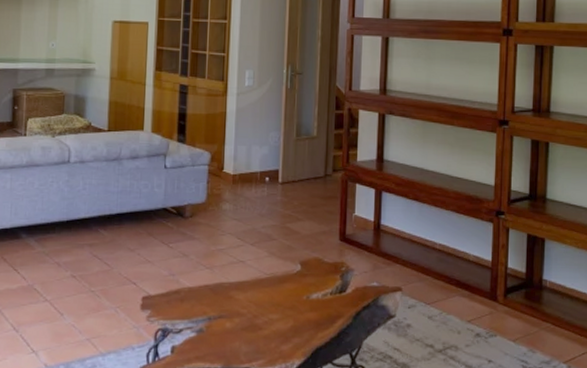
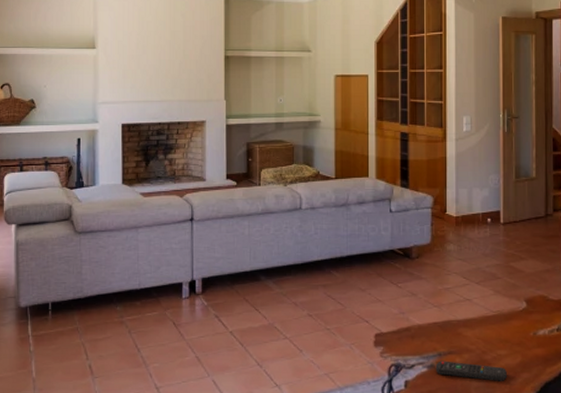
remote control: none [204,325,278,346] -> present [435,361,507,381]

